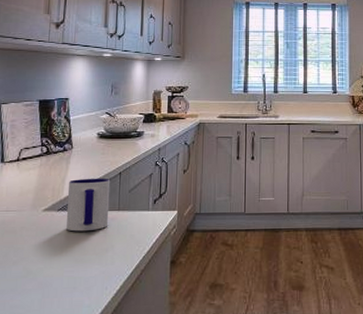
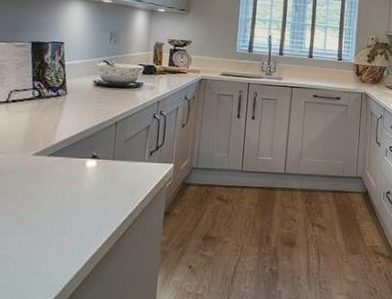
mug: present [66,178,111,232] -> none [58,125,106,178]

